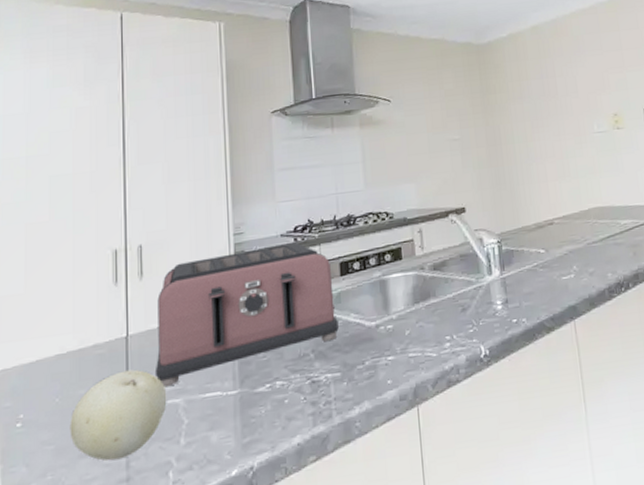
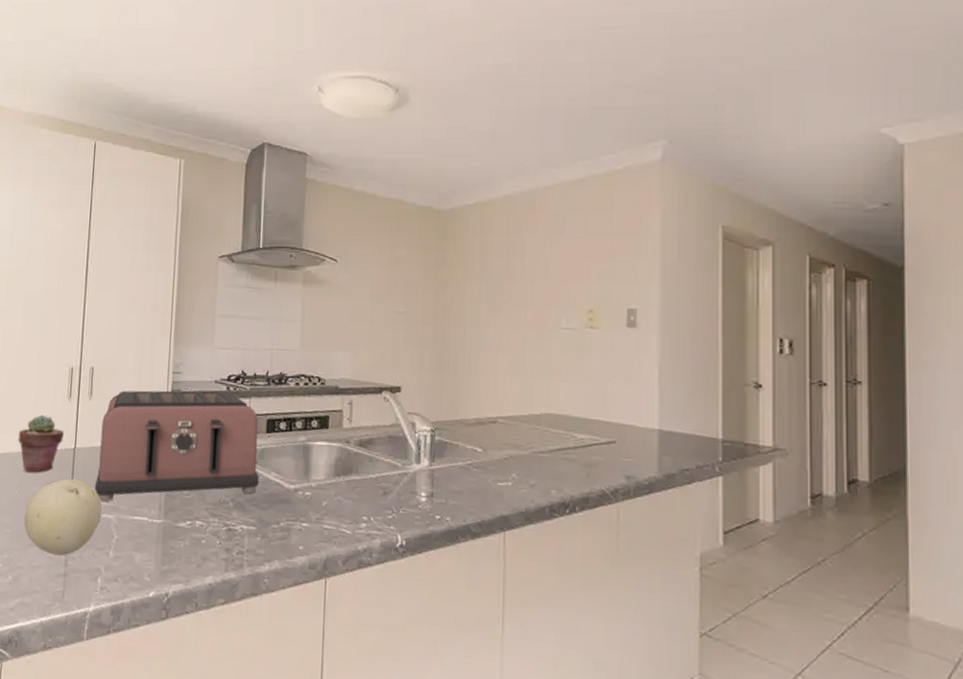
potted succulent: none [54,307,113,376] -> present [18,414,65,473]

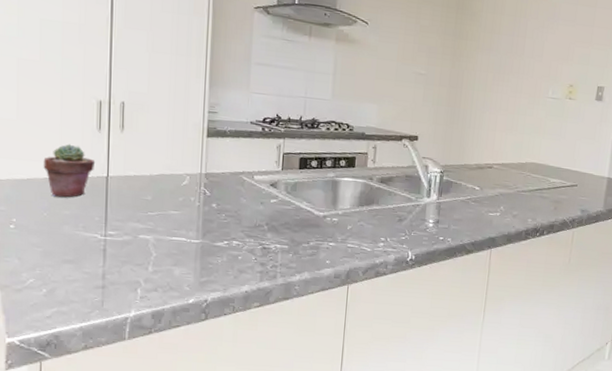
fruit: present [23,478,103,556] -> none [55,203,140,271]
toaster: present [95,390,259,502] -> none [131,125,292,225]

